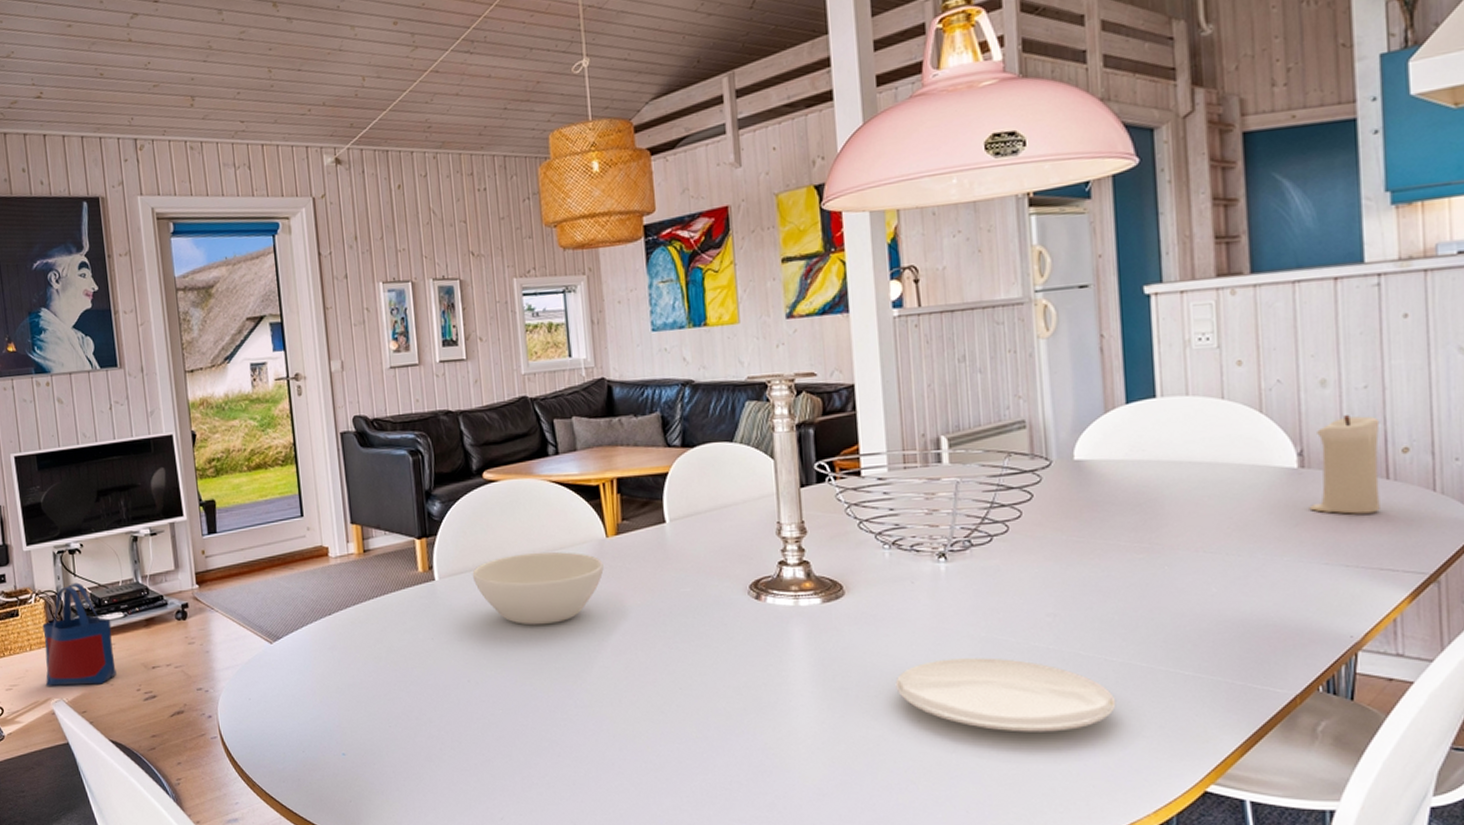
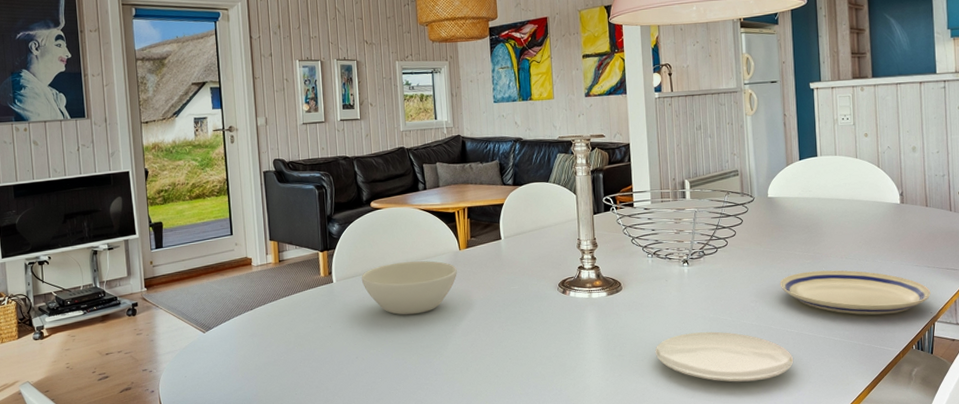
tote bag: present [42,582,117,686] -> none [13,287,76,371]
plate: none [1093,569,1351,639] -> present [780,270,931,316]
candle: present [1309,415,1380,515] -> none [906,170,947,234]

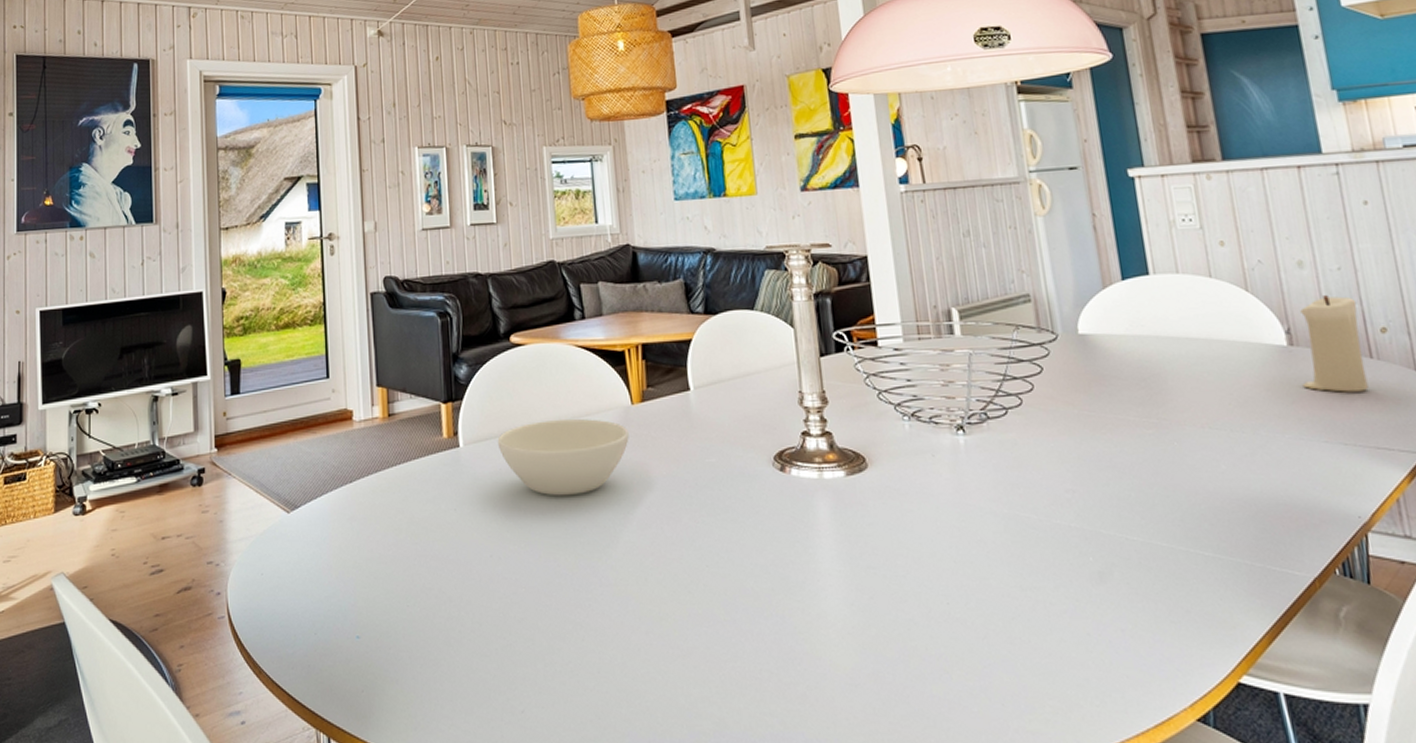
plate: present [655,331,794,382] -> none [922,535,1142,617]
plate: present [780,270,931,316] -> none [1108,445,1355,519]
candle: none [906,170,947,234] -> present [1300,295,1369,393]

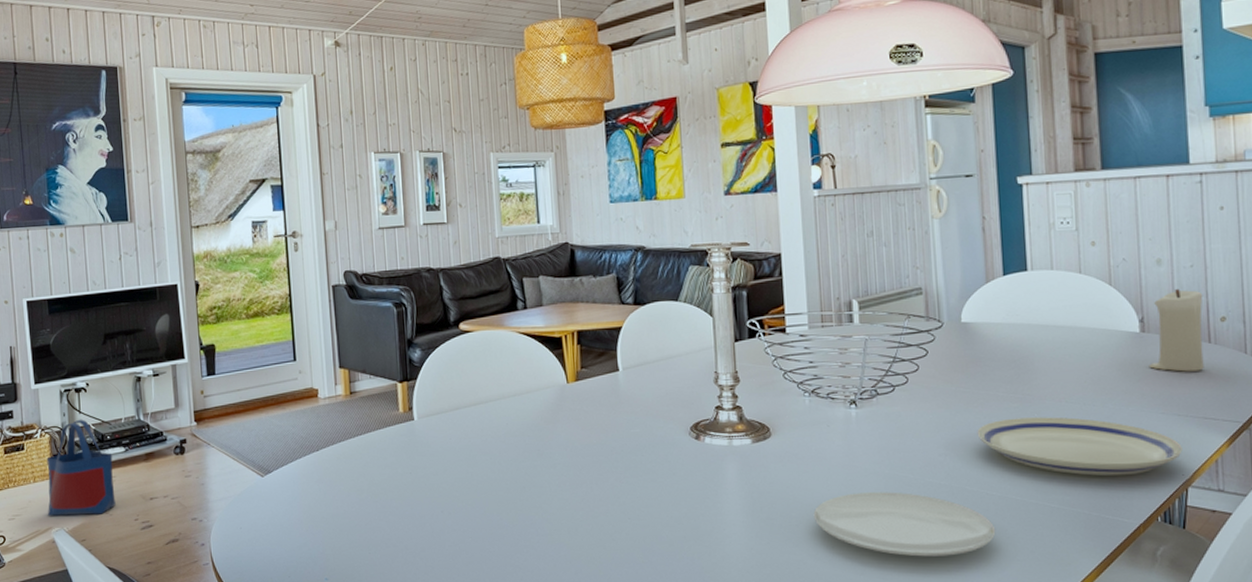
tote bag: none [46,444,123,558] -> present [47,419,116,516]
soup bowl: present [497,419,629,496] -> none [447,396,564,462]
plate: none [922,535,1142,617] -> present [813,492,996,557]
plate: none [1108,445,1355,519] -> present [977,417,1182,477]

